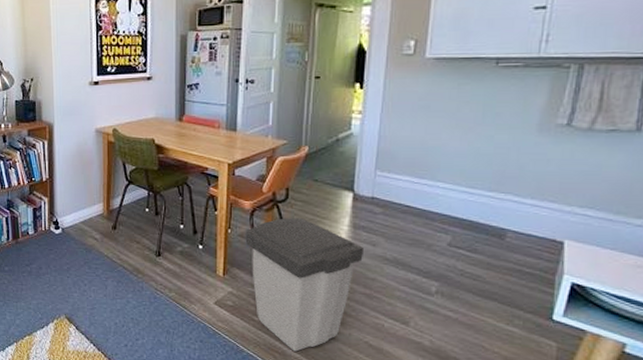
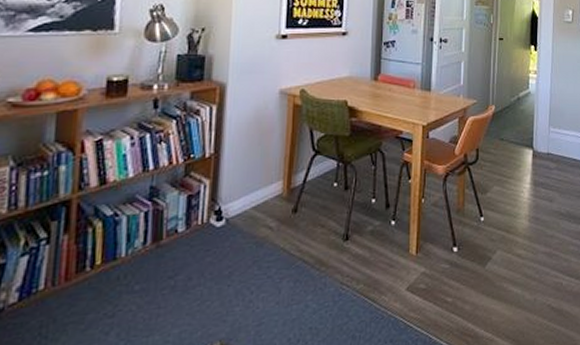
trash can: present [245,218,365,352] -> none [438,180,544,331]

